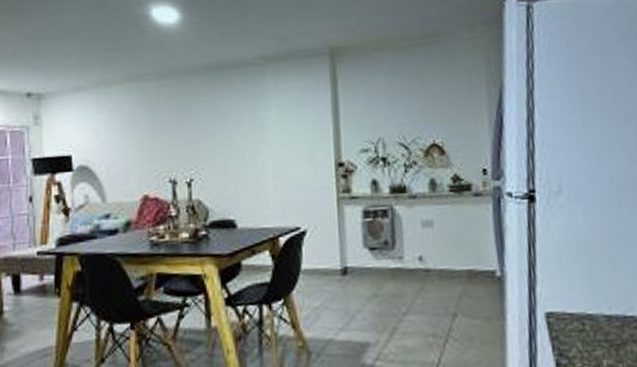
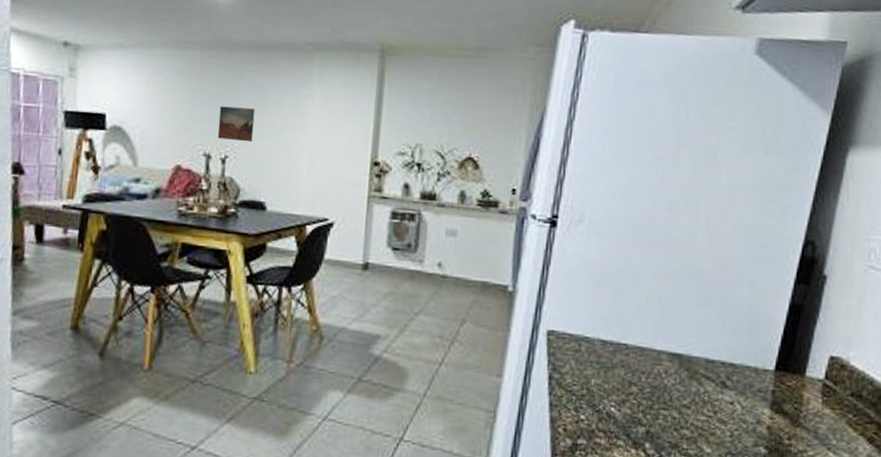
wall art: none [180,128,216,163] -> present [217,106,255,142]

